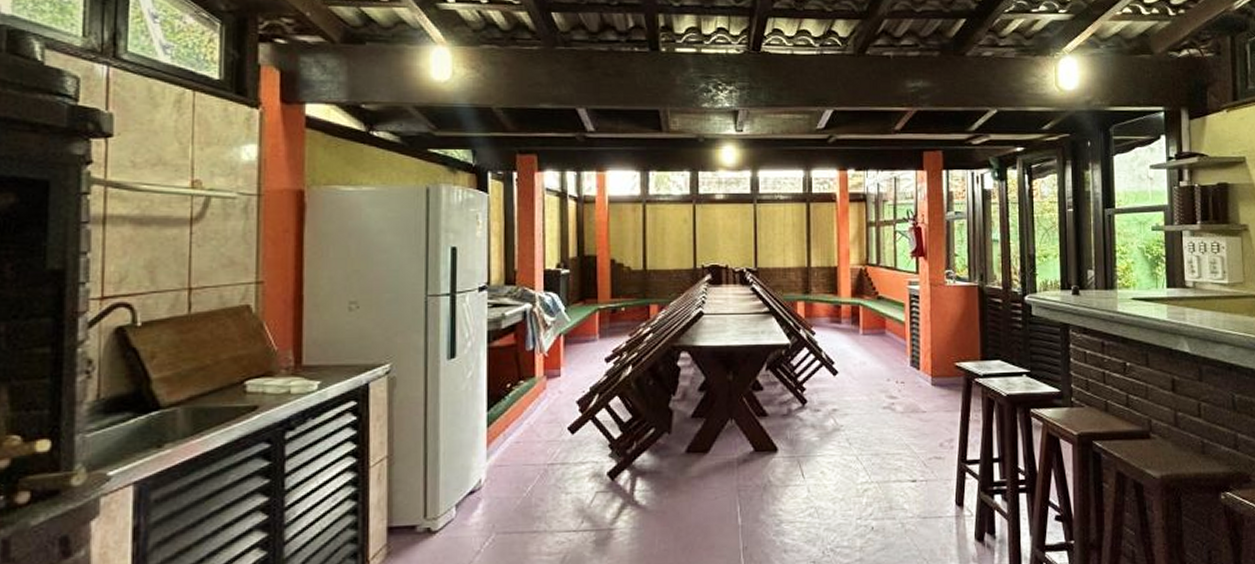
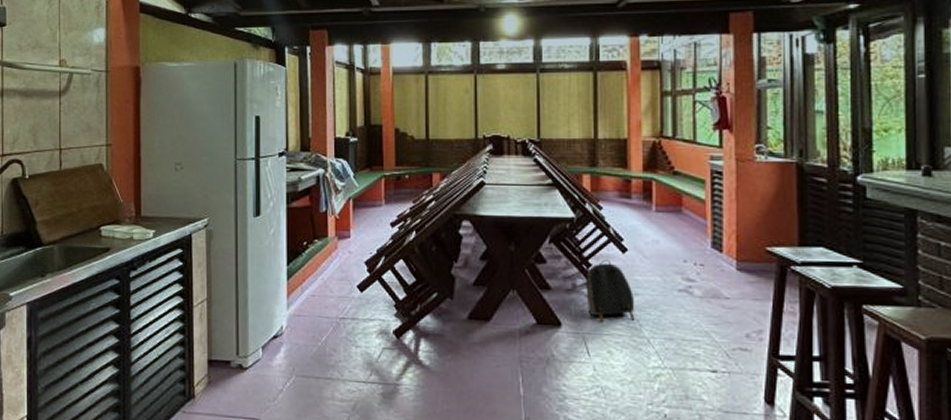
backpack: none [801,383,845,445] -> present [586,260,635,323]

